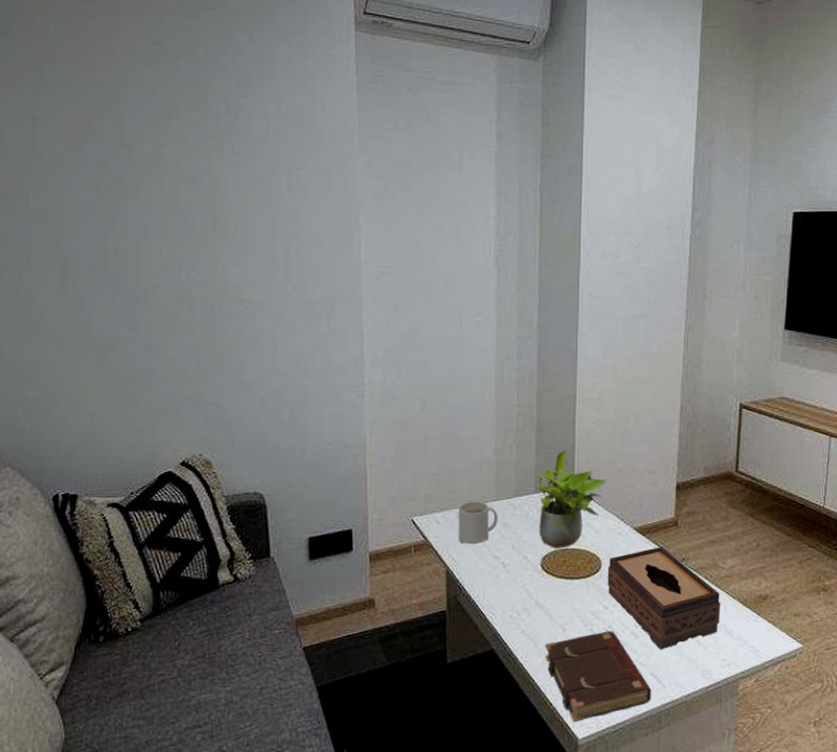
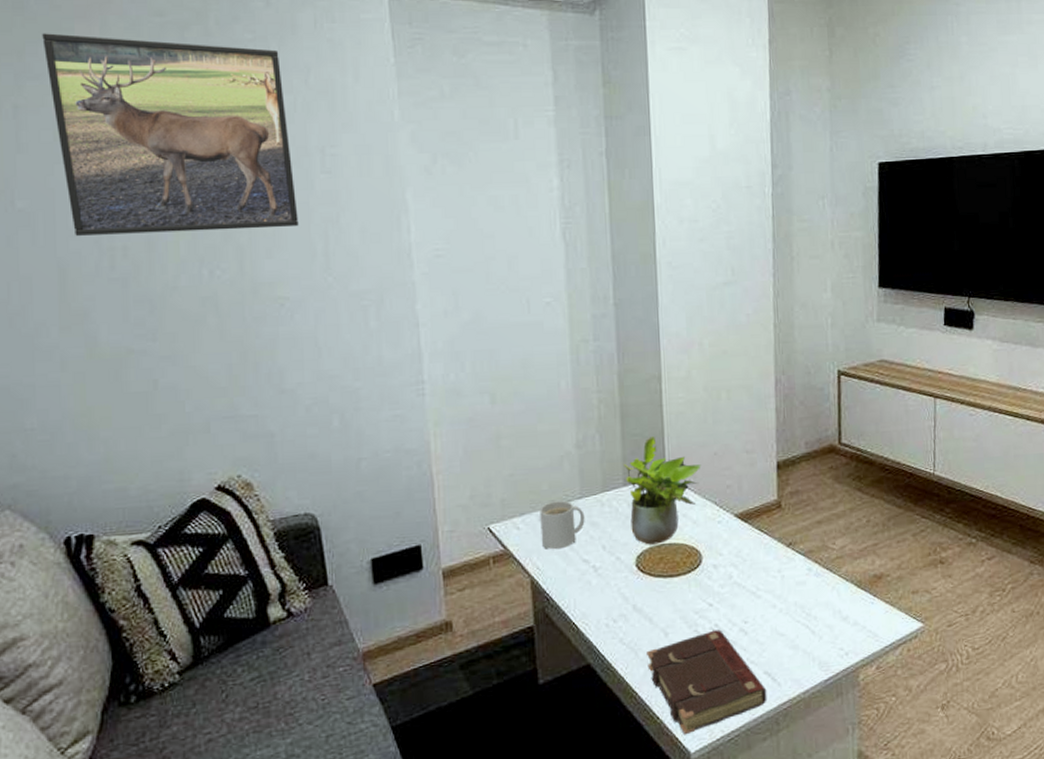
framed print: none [59,56,265,239] -> present [42,33,299,236]
tissue box: present [607,546,721,650] -> none [709,531,834,645]

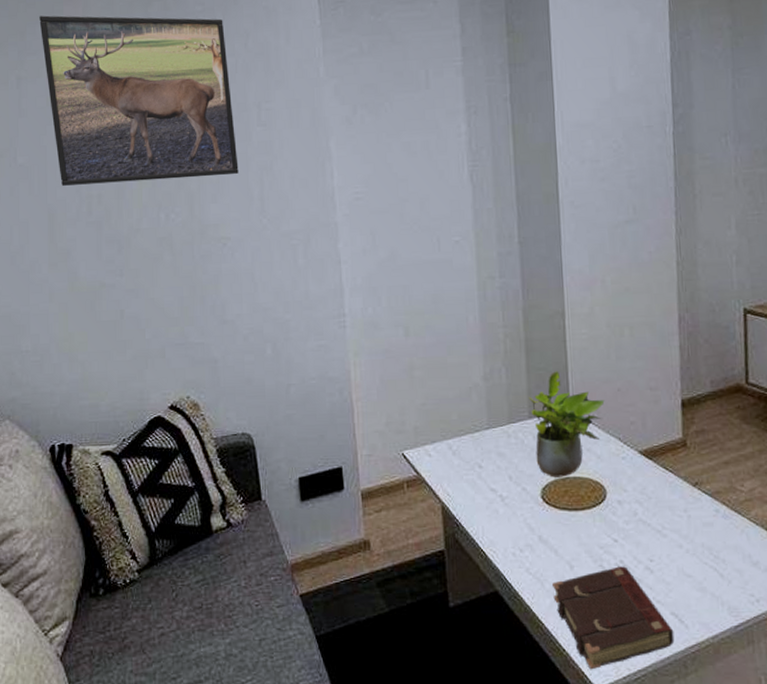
mug: present [540,500,585,550] -> none [450,430,492,478]

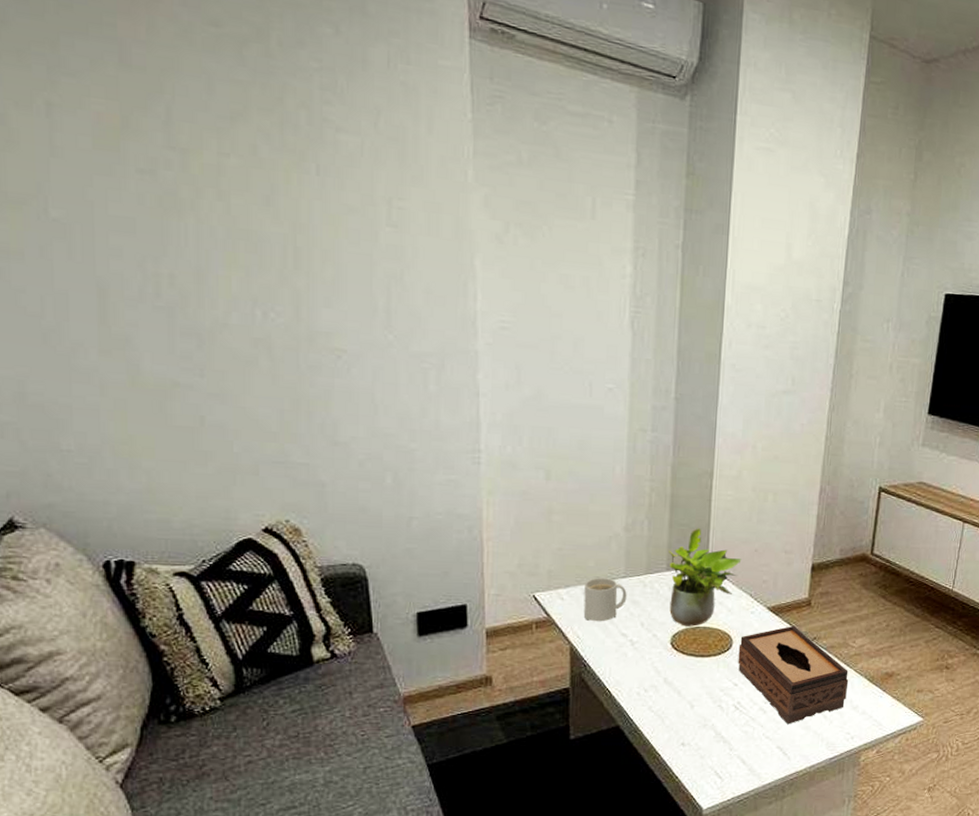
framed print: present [39,15,239,186] -> none [79,24,360,278]
mug: none [450,430,492,478] -> present [583,578,627,622]
book: present [552,566,675,670] -> none [672,707,777,794]
tissue box: none [613,470,744,586] -> present [738,625,849,724]

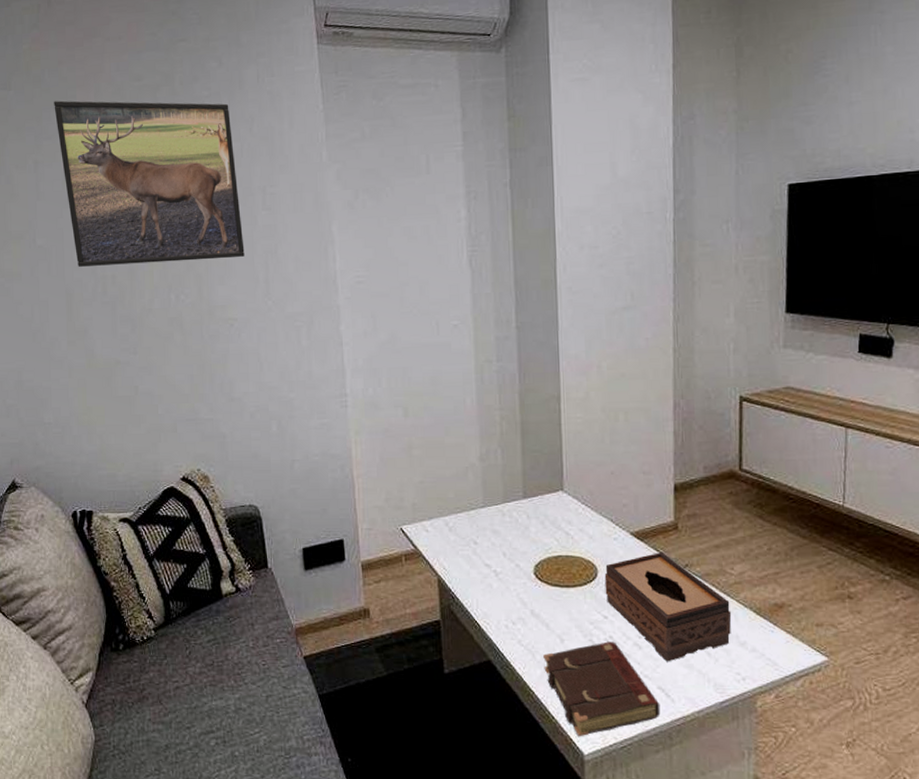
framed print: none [79,24,360,278] -> present [54,100,245,267]
mug: present [583,578,627,622] -> none [446,508,487,553]
potted plant: present [669,528,742,627] -> none [524,453,598,555]
book: none [672,707,777,794] -> present [543,641,661,737]

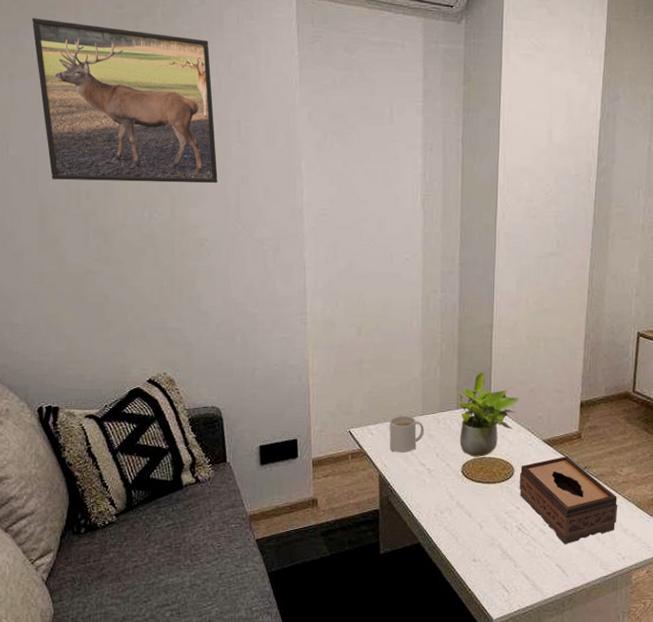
mug: none [446,508,487,553] -> present [389,415,424,453]
potted plant: none [524,453,598,555] -> present [458,372,519,457]
book: present [543,641,661,737] -> none [465,528,557,605]

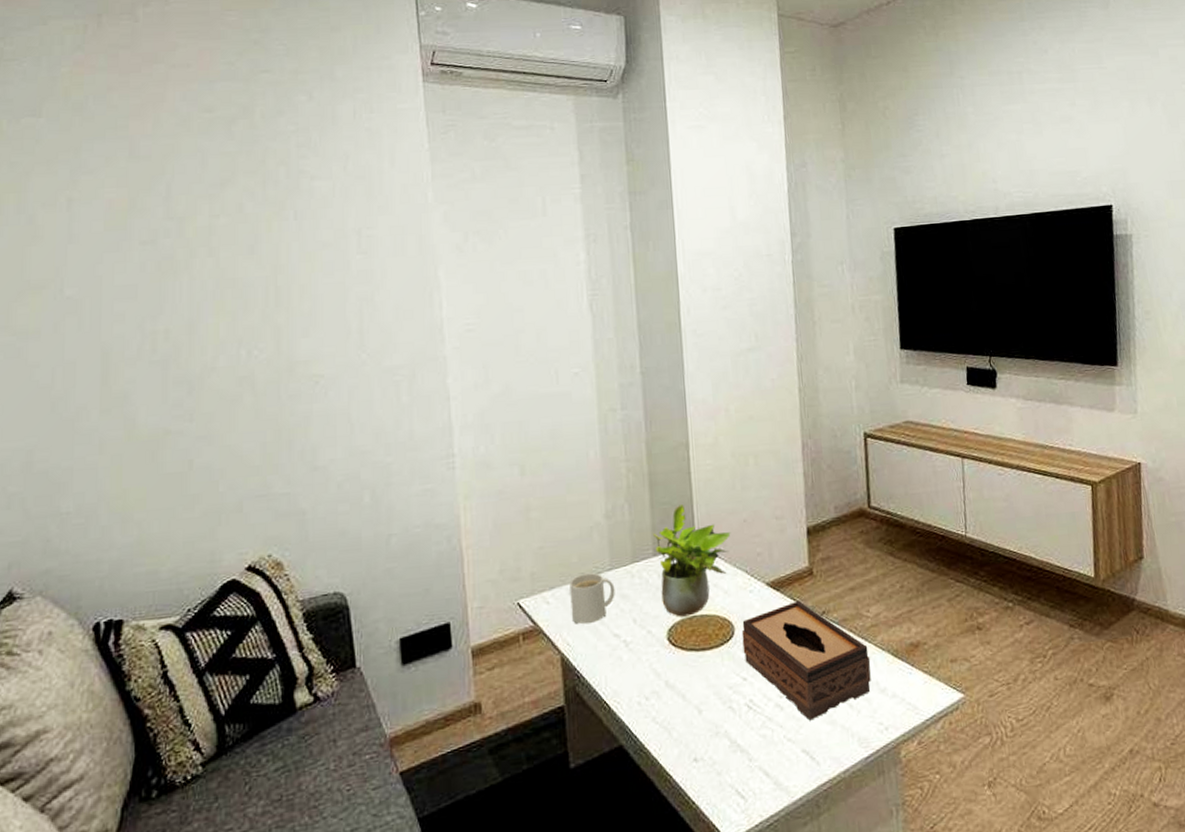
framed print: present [32,18,218,183] -> none [98,131,335,321]

